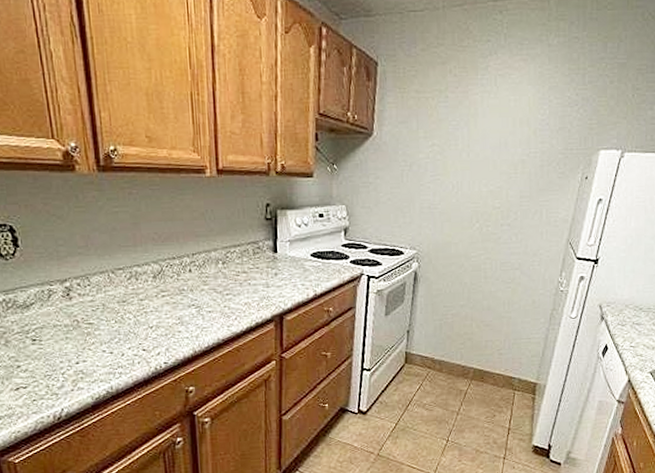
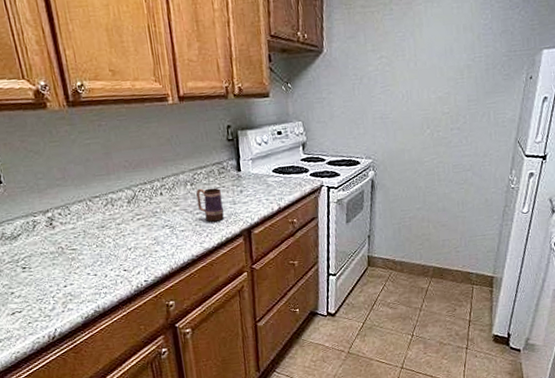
mug: none [228,267,256,304] -> present [196,187,224,222]

